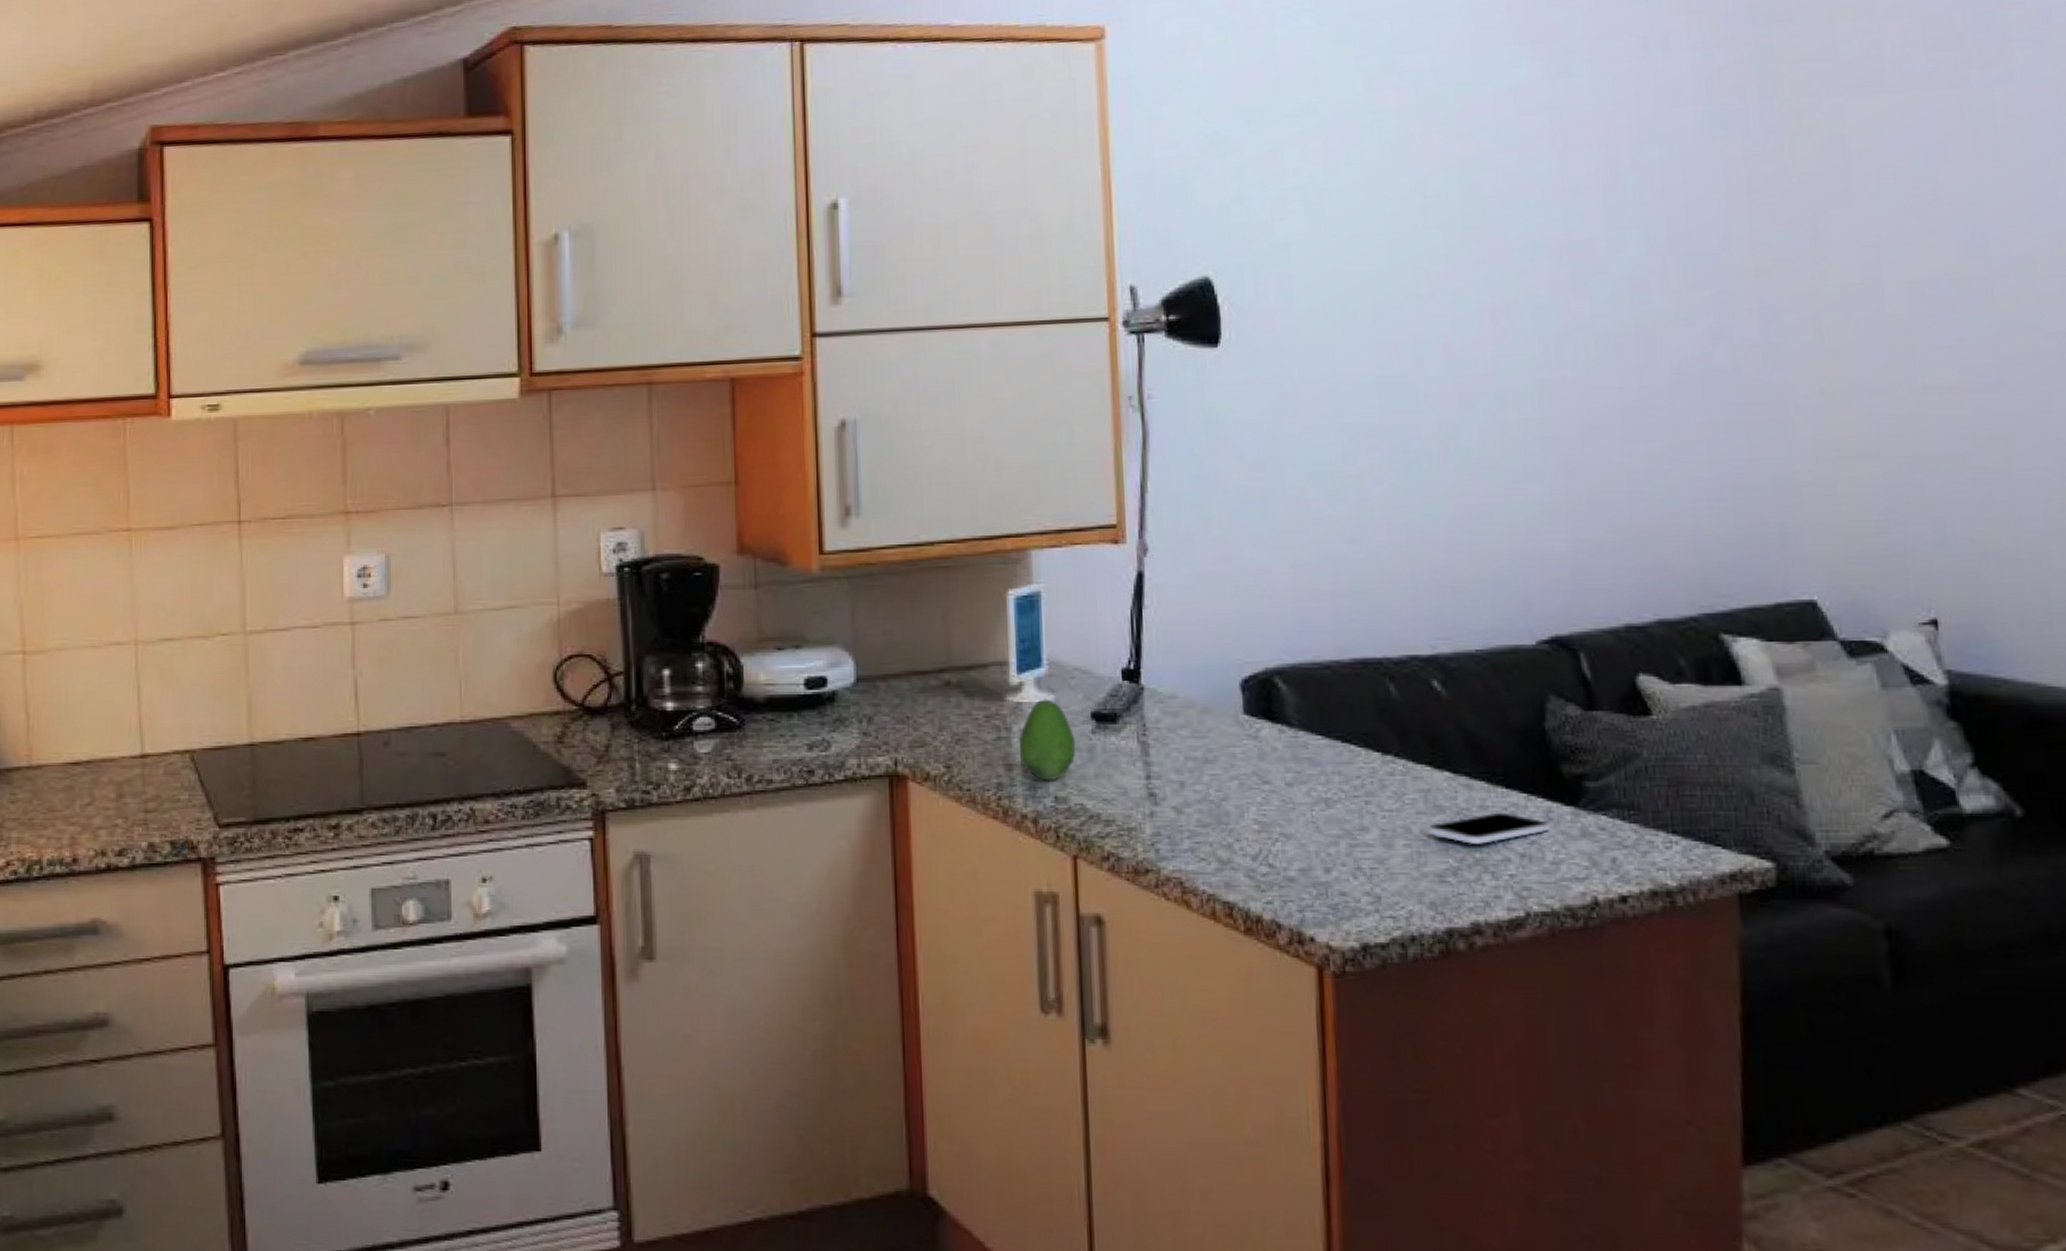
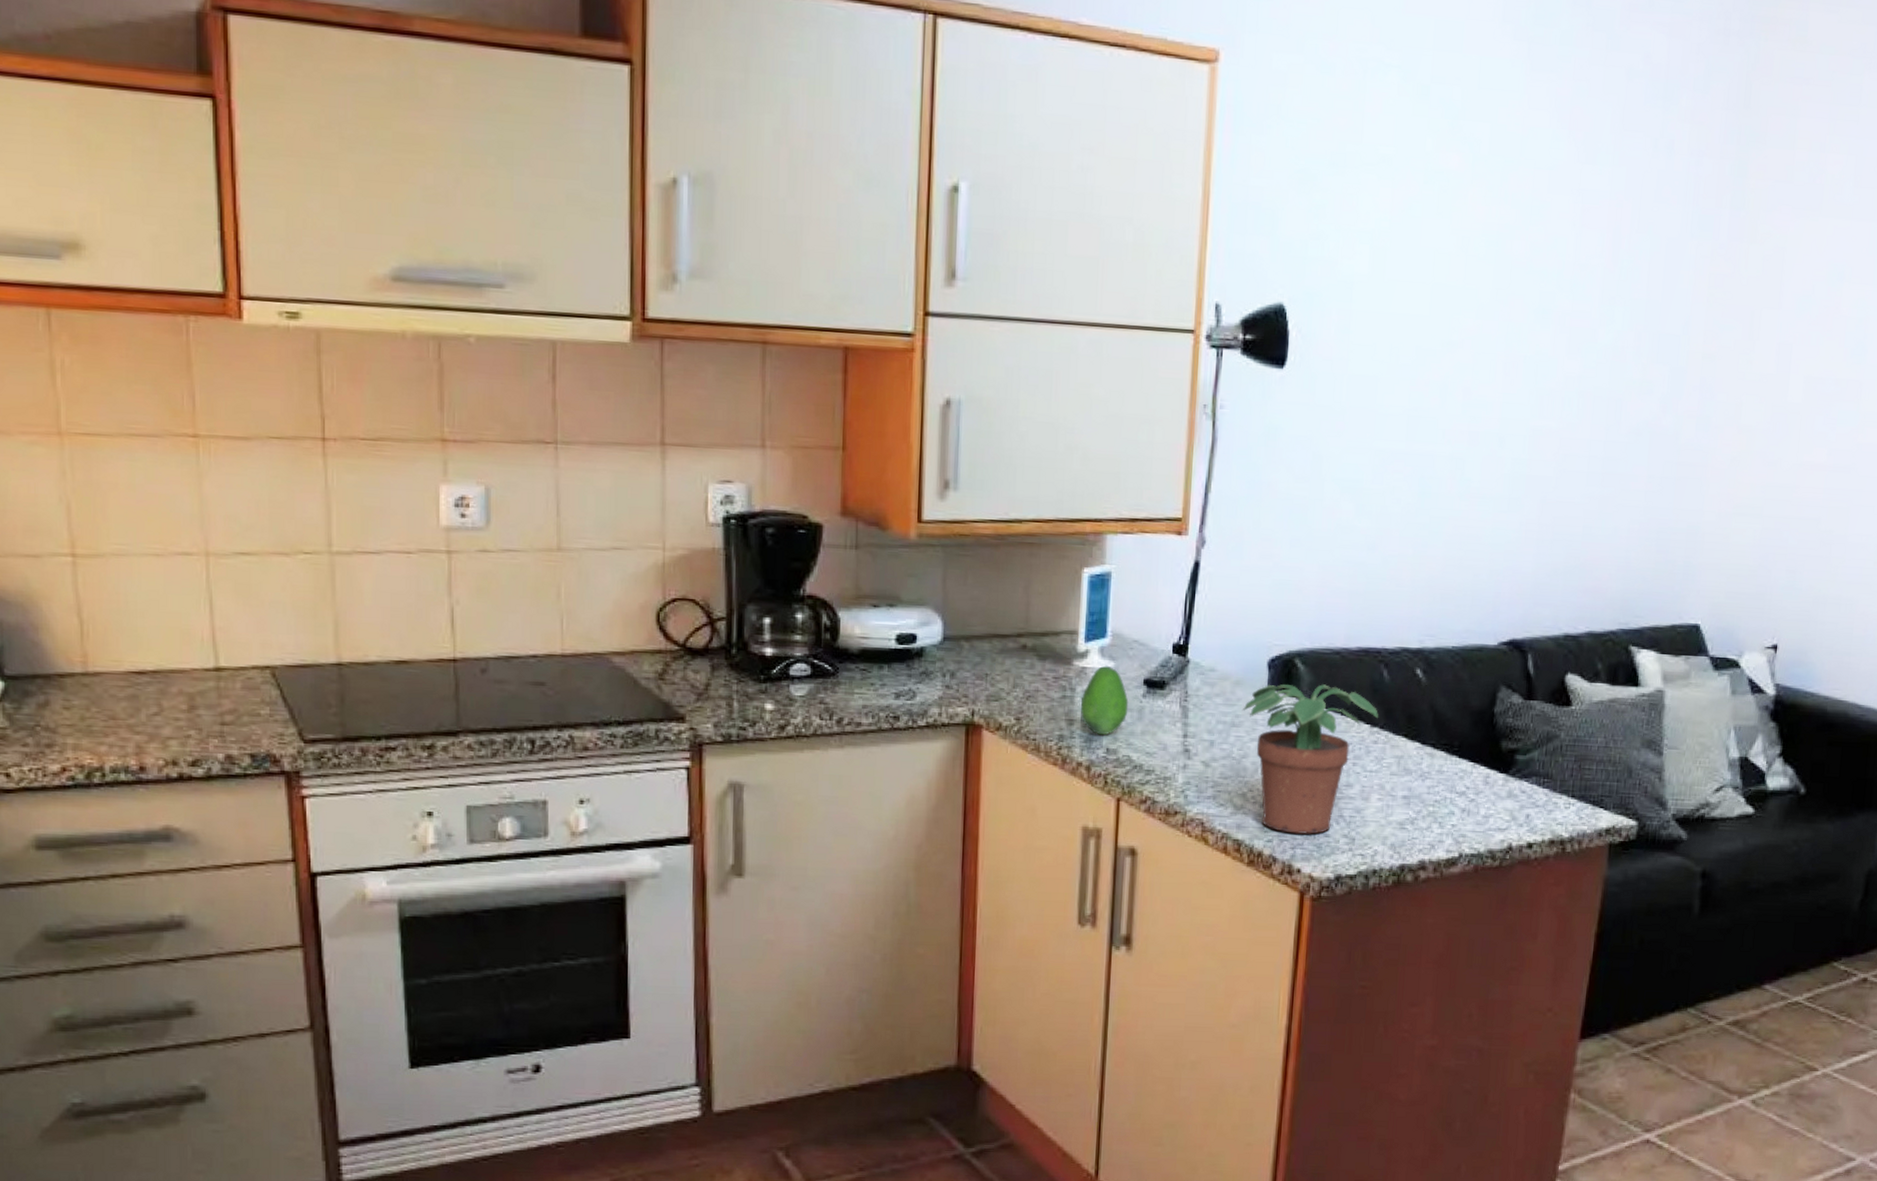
potted plant: none [1216,706,1390,894] -> present [1243,684,1378,835]
smartphone: present [1428,812,1550,844] -> none [1397,776,1486,800]

